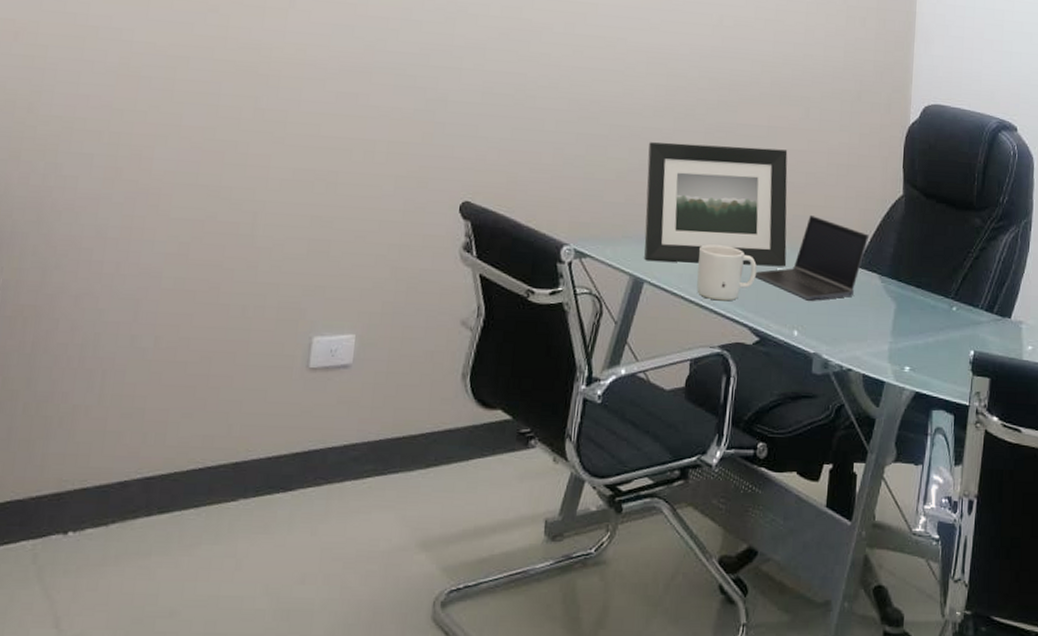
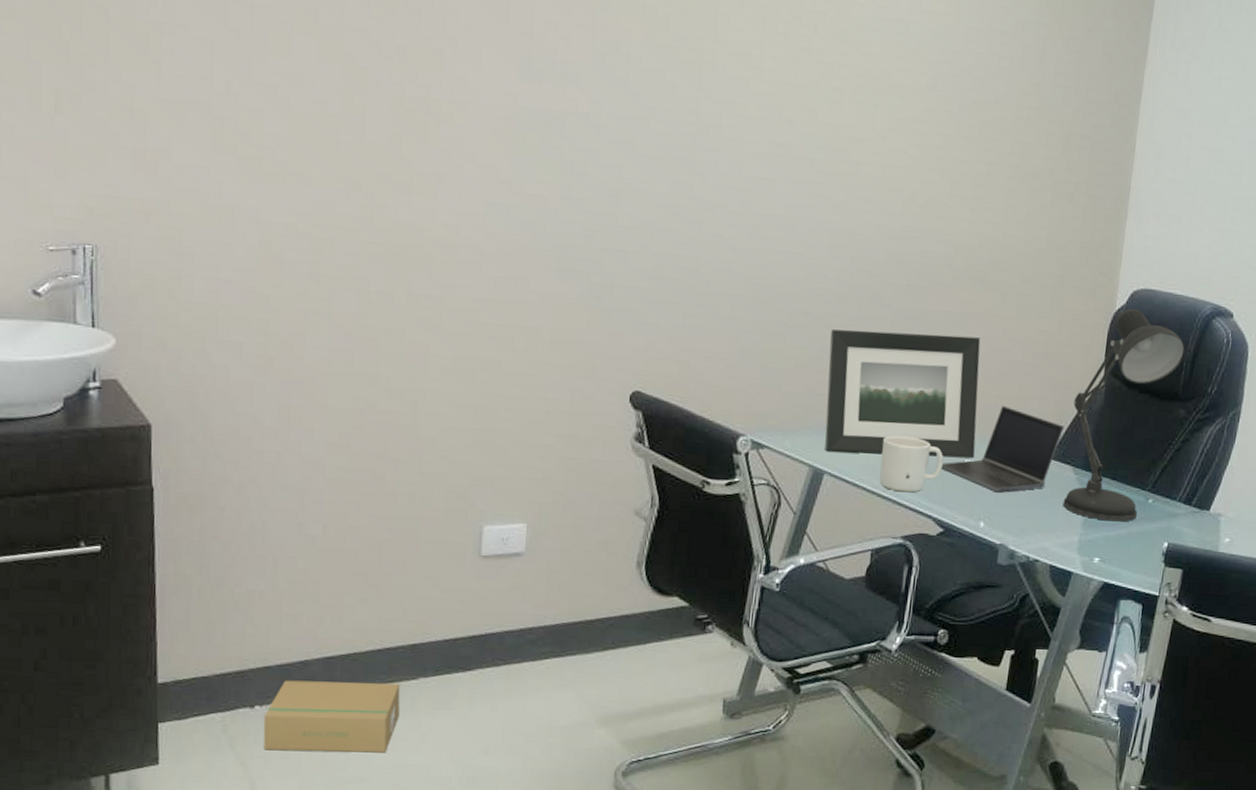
box: none [72,503,220,584] -> present [263,680,401,753]
desk lamp: none [872,123,977,330] -> present [1062,309,1186,522]

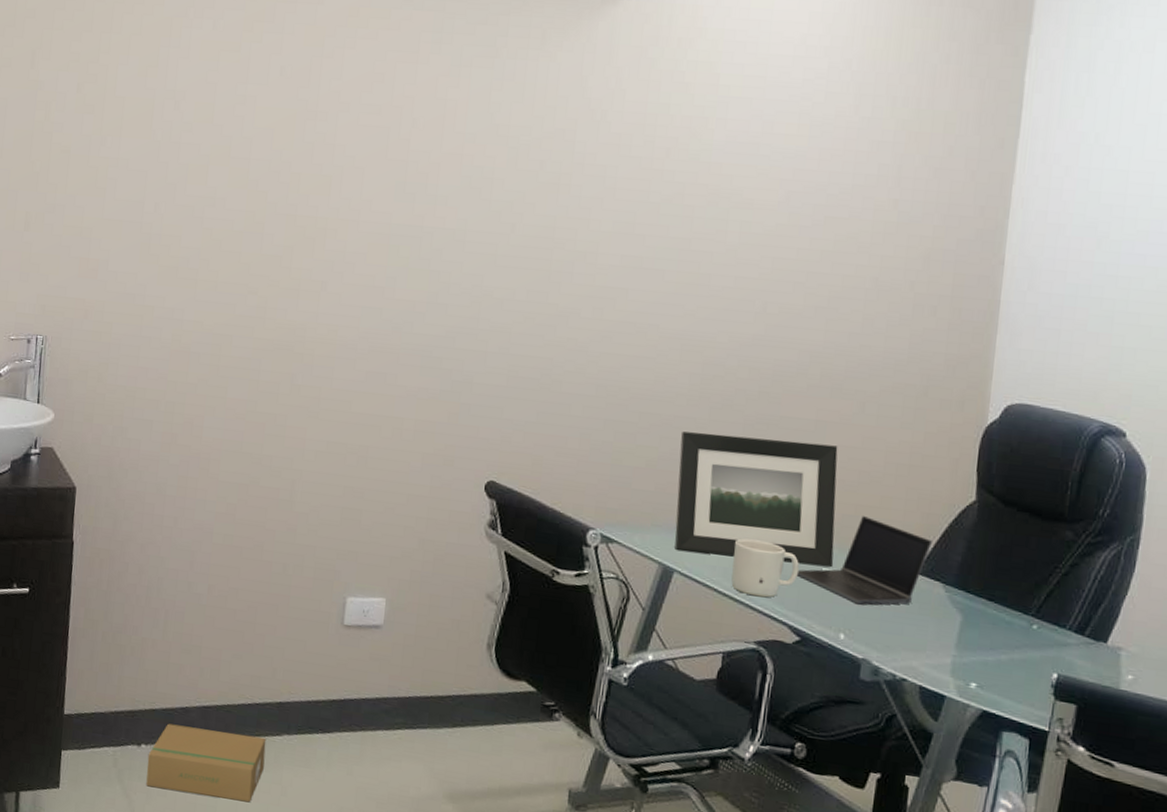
desk lamp: present [1062,309,1186,522] -> none [932,423,1071,647]

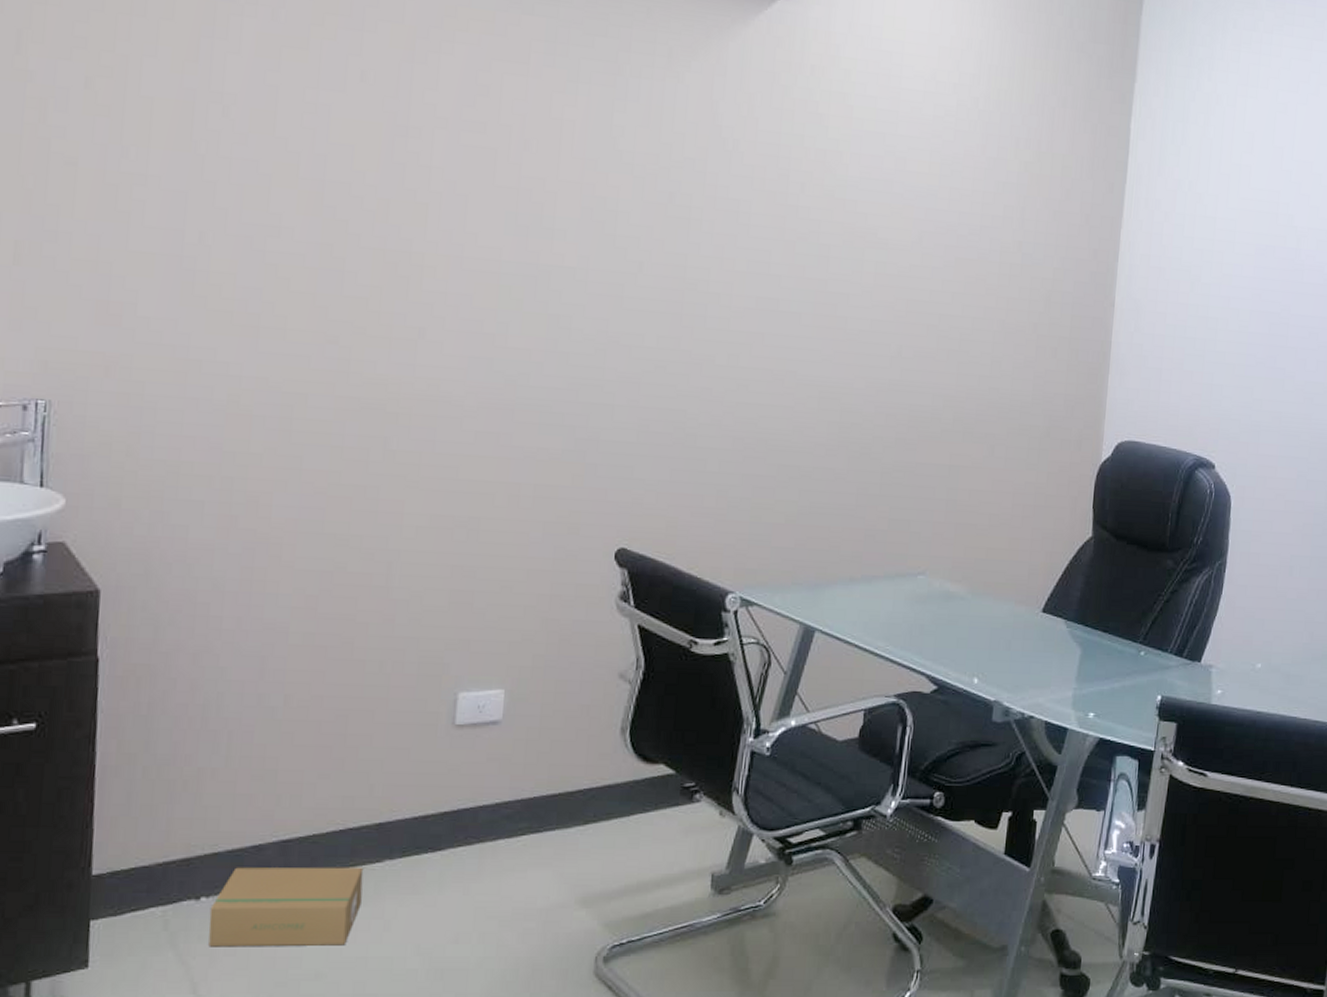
picture frame: present [674,431,838,568] -> none [815,483,970,613]
mug: present [731,538,800,598] -> none [871,590,936,649]
laptop computer: present [796,516,933,606] -> none [933,559,1056,648]

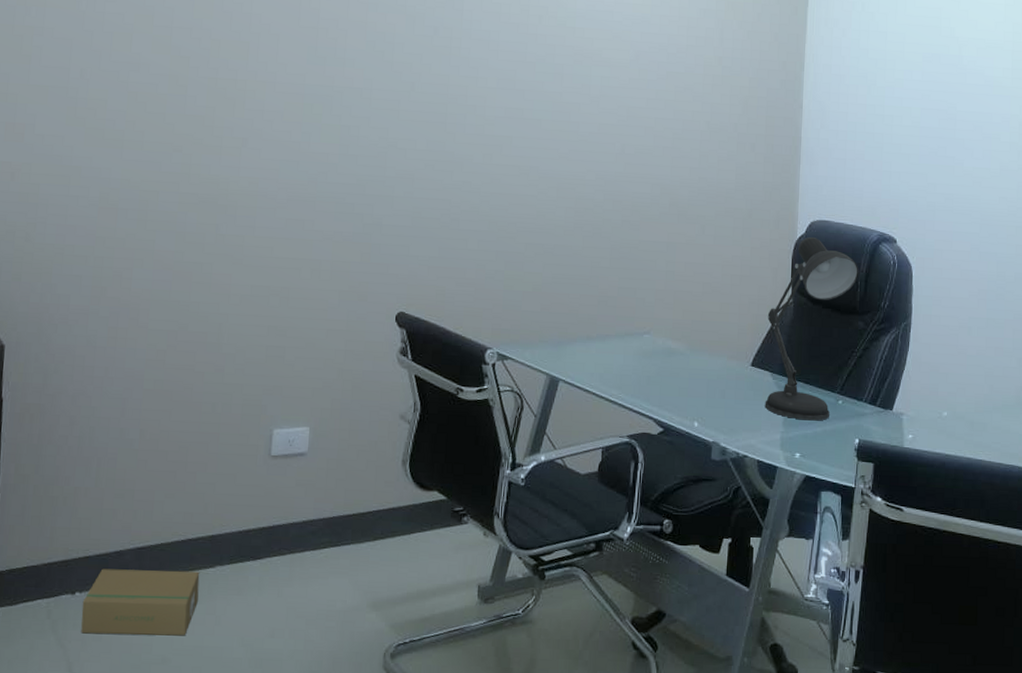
desk lamp: none [1056,461,1171,675] -> present [764,237,859,421]

